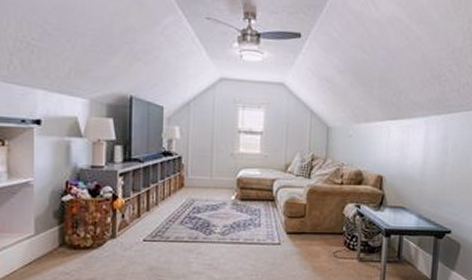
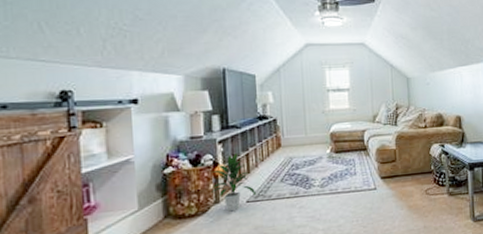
indoor plant: none [107,188,155,247] -> present [210,152,257,211]

